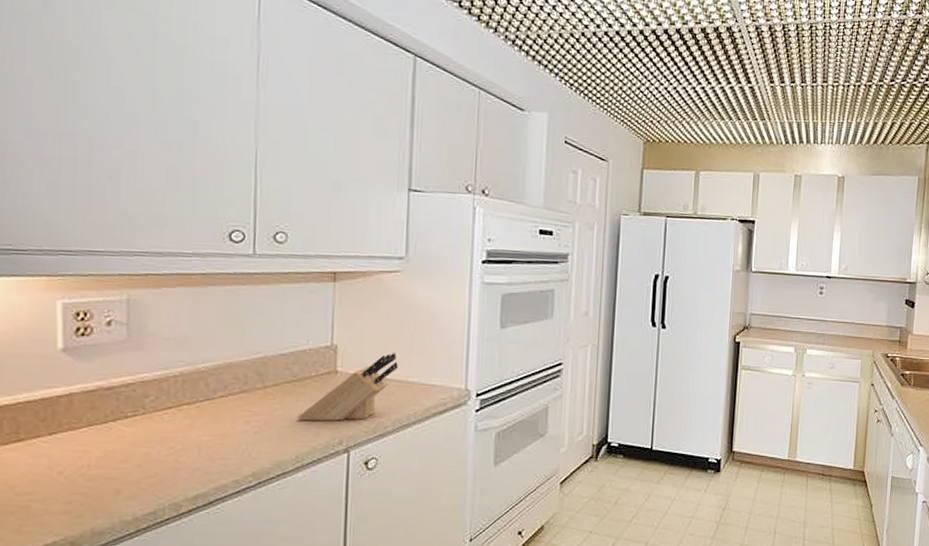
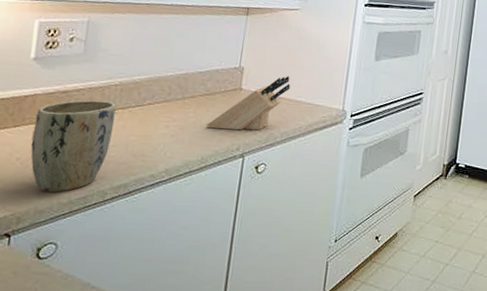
plant pot: none [74,396,179,510] -> present [30,100,116,193]

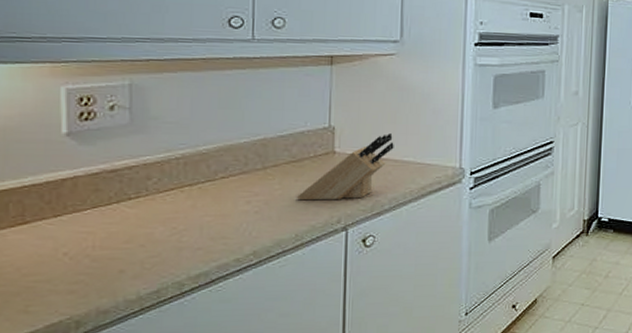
plant pot: present [30,100,116,193] -> none [79,178,181,290]

